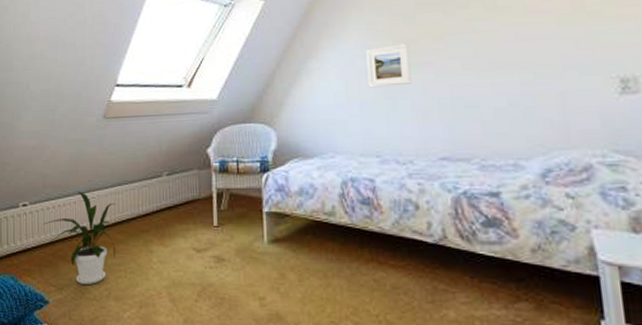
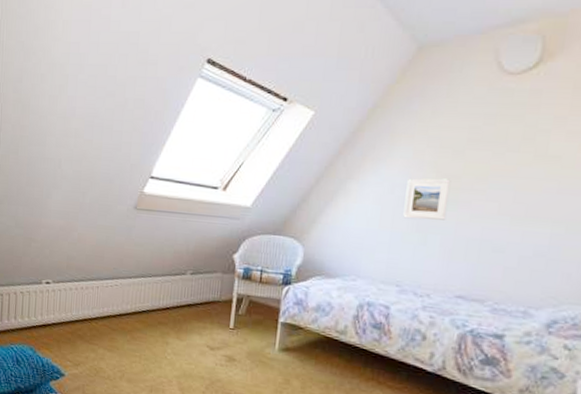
house plant: present [44,191,116,285] -> none [65,276,138,365]

